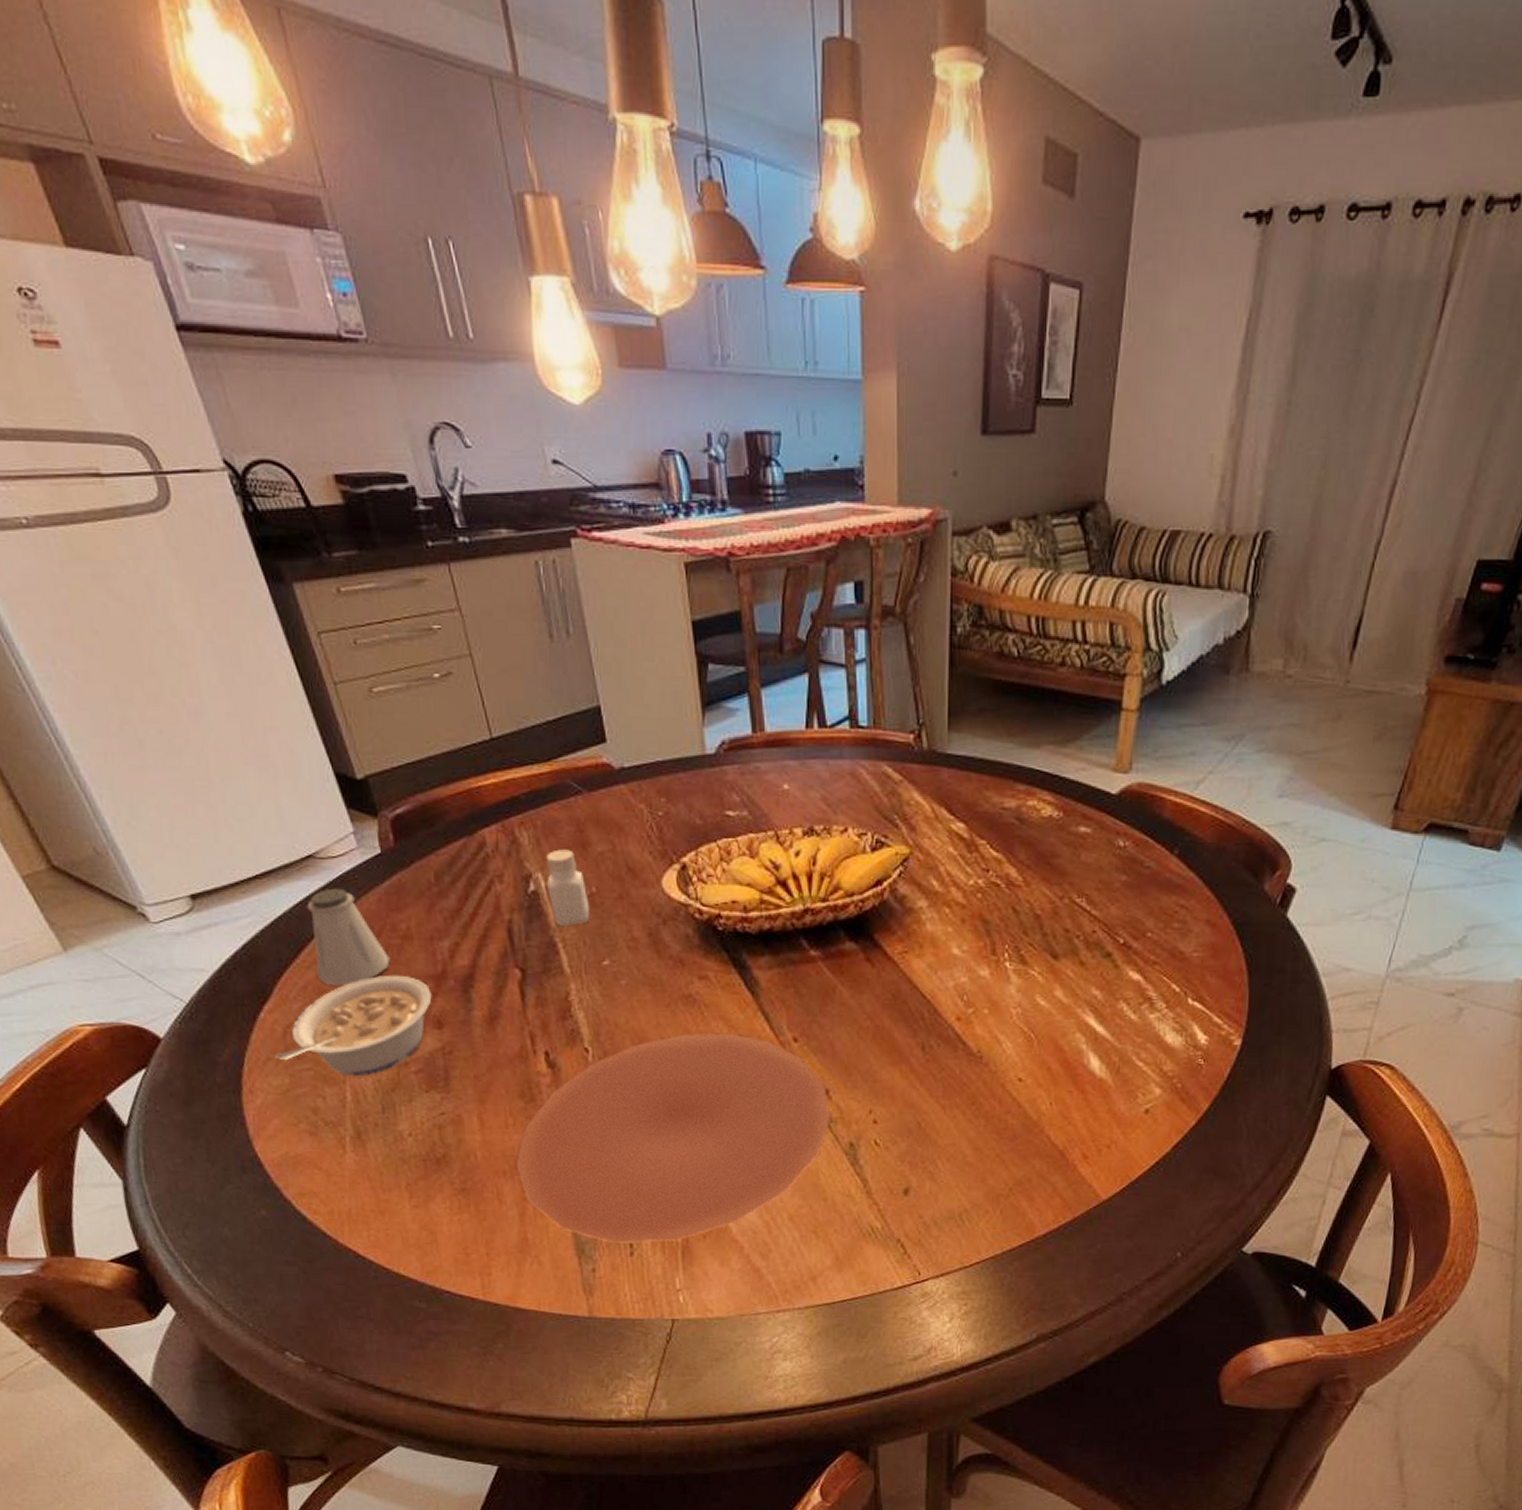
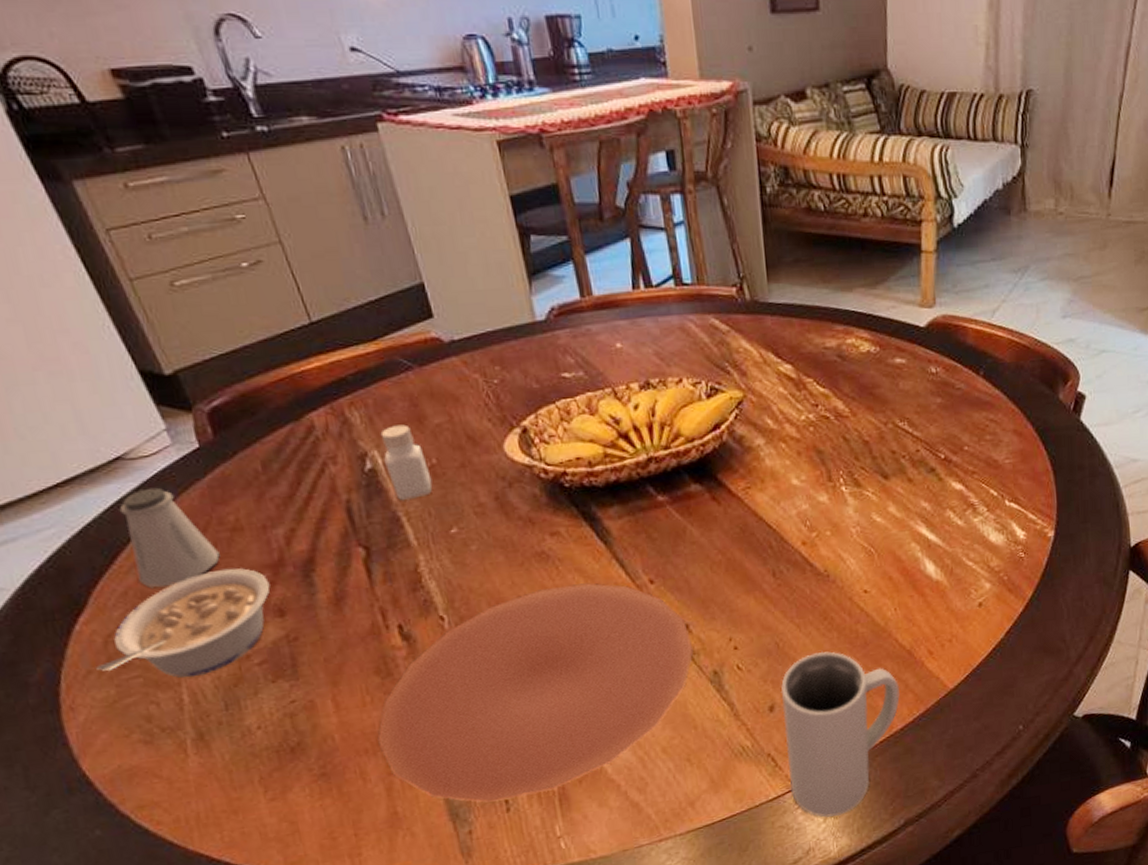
mug: none [917,1138,1047,1317] -> present [780,651,900,817]

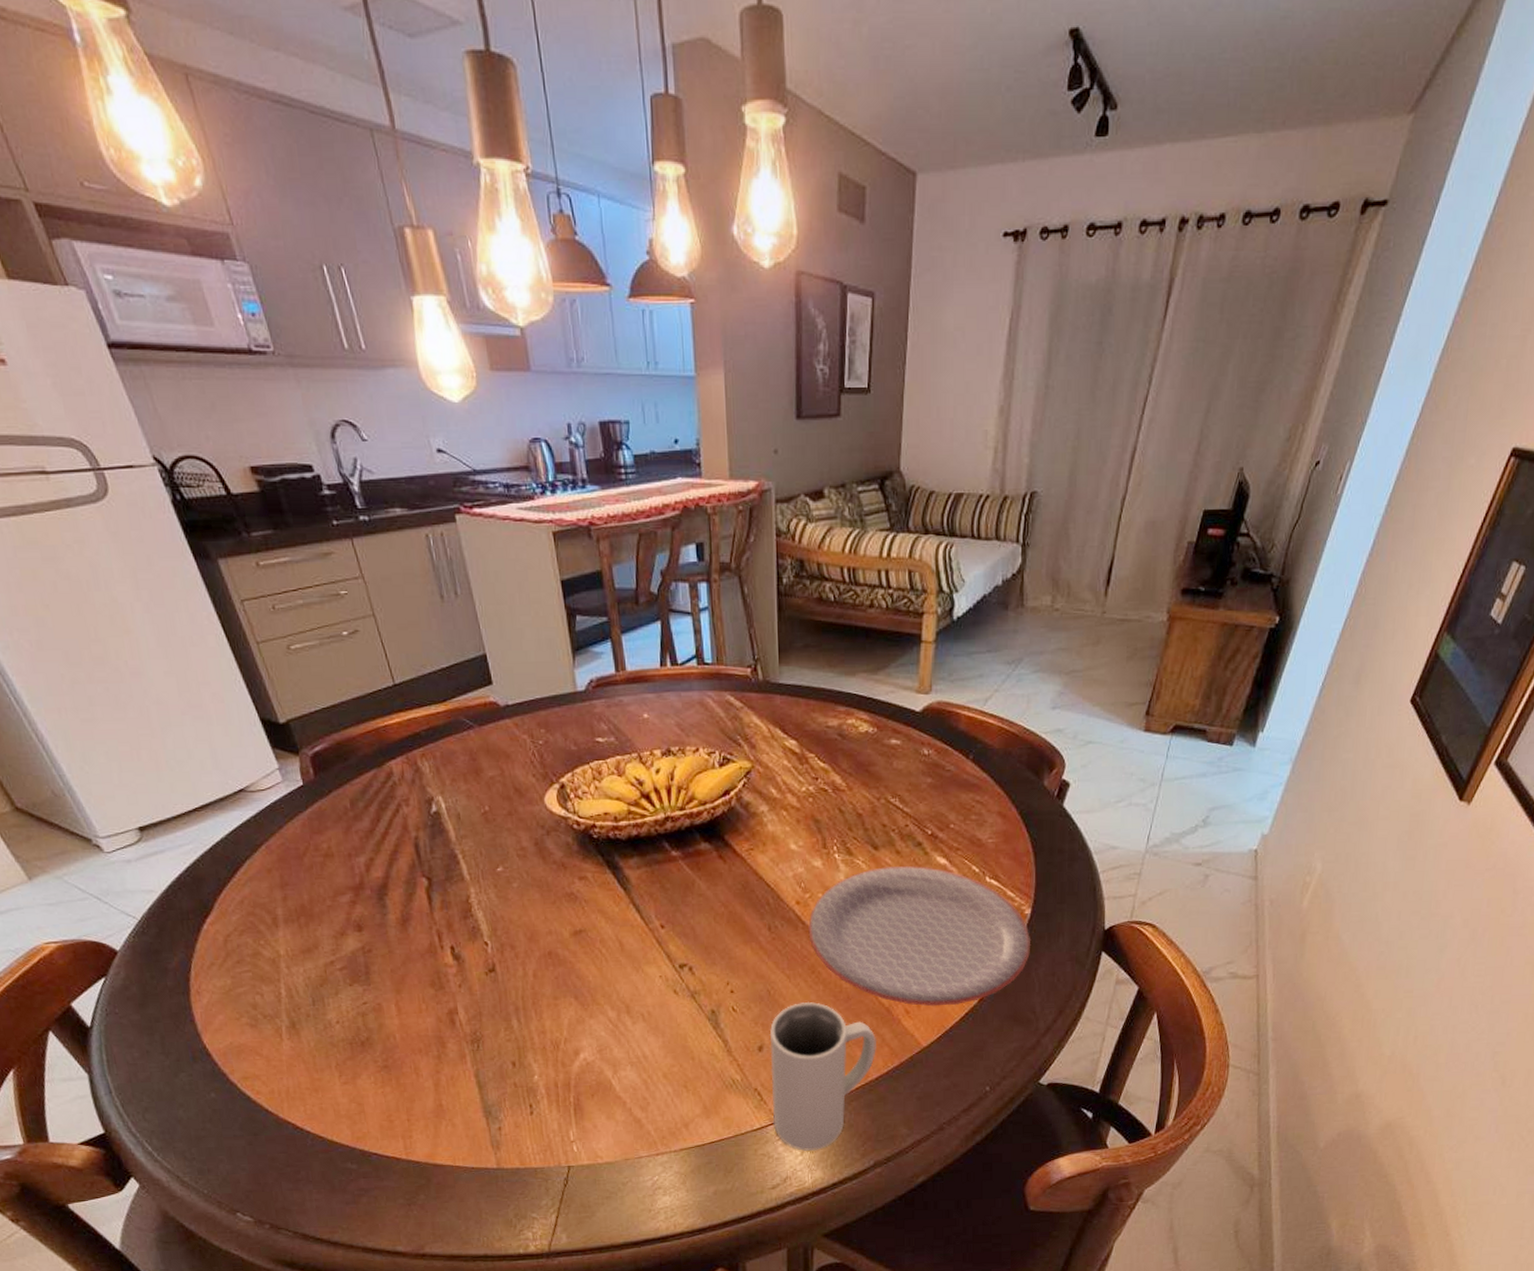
legume: present [94,568,271,678] -> none [216,887,352,976]
saltshaker: present [119,487,220,589] -> none [240,816,315,900]
plate: present [378,583,694,803] -> none [430,923,695,1105]
pepper shaker: present [380,424,433,500] -> none [445,775,485,840]
plate: none [817,493,1057,645] -> present [808,866,1031,1007]

